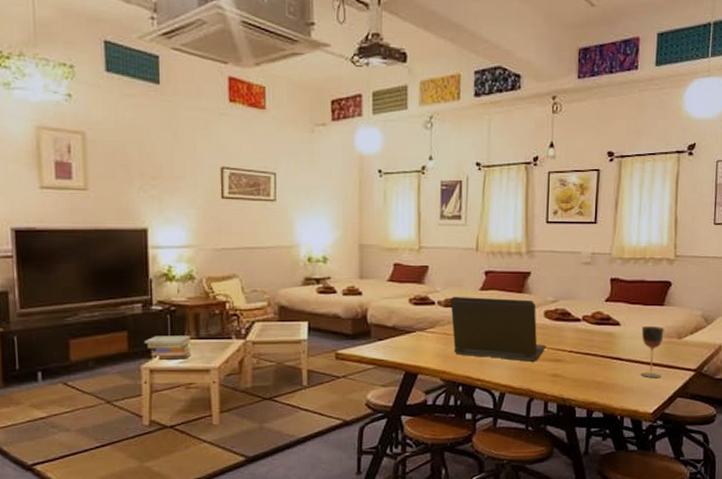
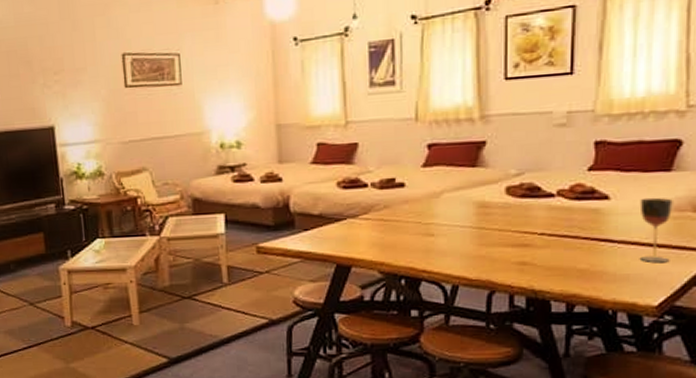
books: present [144,335,192,360] -> none [59,234,107,260]
laptop computer: present [450,296,546,362] -> none [386,174,510,248]

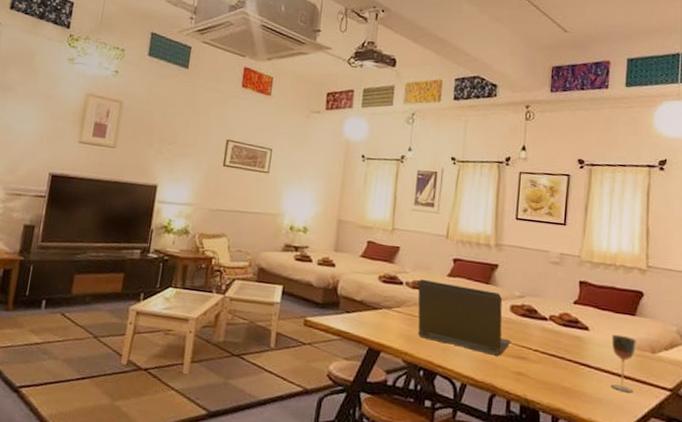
laptop computer: none [386,174,510,248] -> present [417,279,511,356]

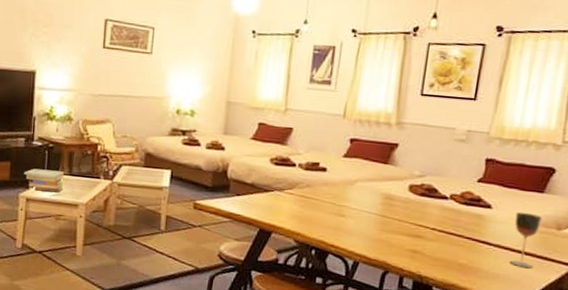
books: none [136,281,178,307] -> present [23,168,65,193]
laptop computer: present [417,279,511,356] -> none [310,160,408,235]

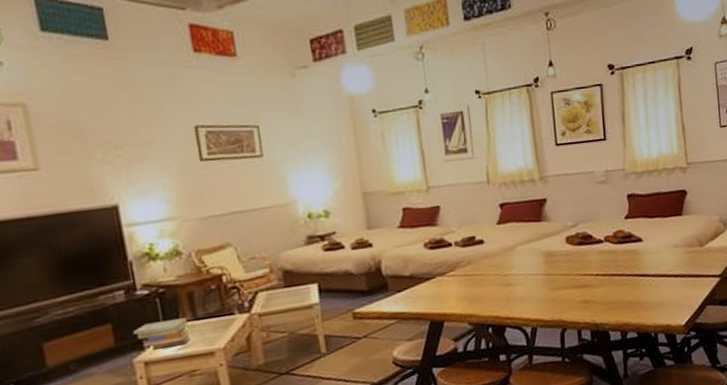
wineglass: present [509,212,542,269] -> none [663,237,689,290]

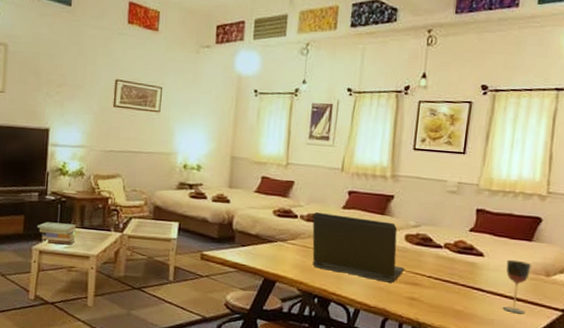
laptop computer: none [467,227,572,296] -> present [312,212,405,283]
wineglass: none [663,237,689,290] -> present [502,259,531,314]

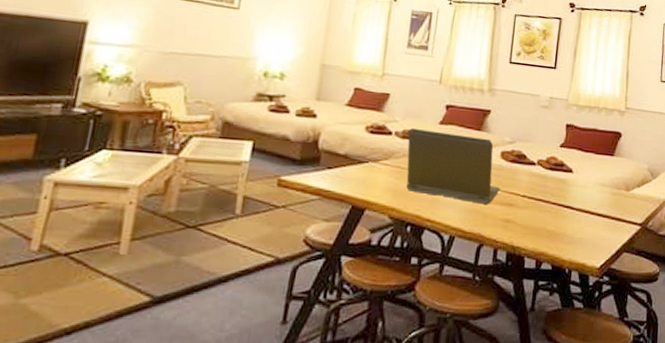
books: present [36,222,77,245] -> none [54,142,114,173]
wineglass: present [502,259,531,314] -> none [589,175,614,231]

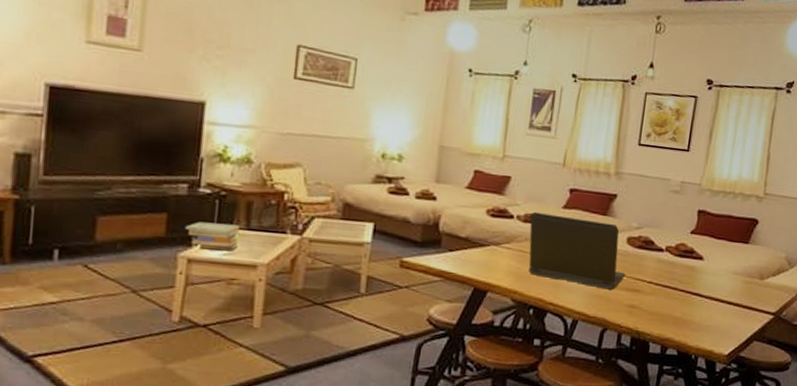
books: none [54,142,114,173] -> present [184,221,240,252]

